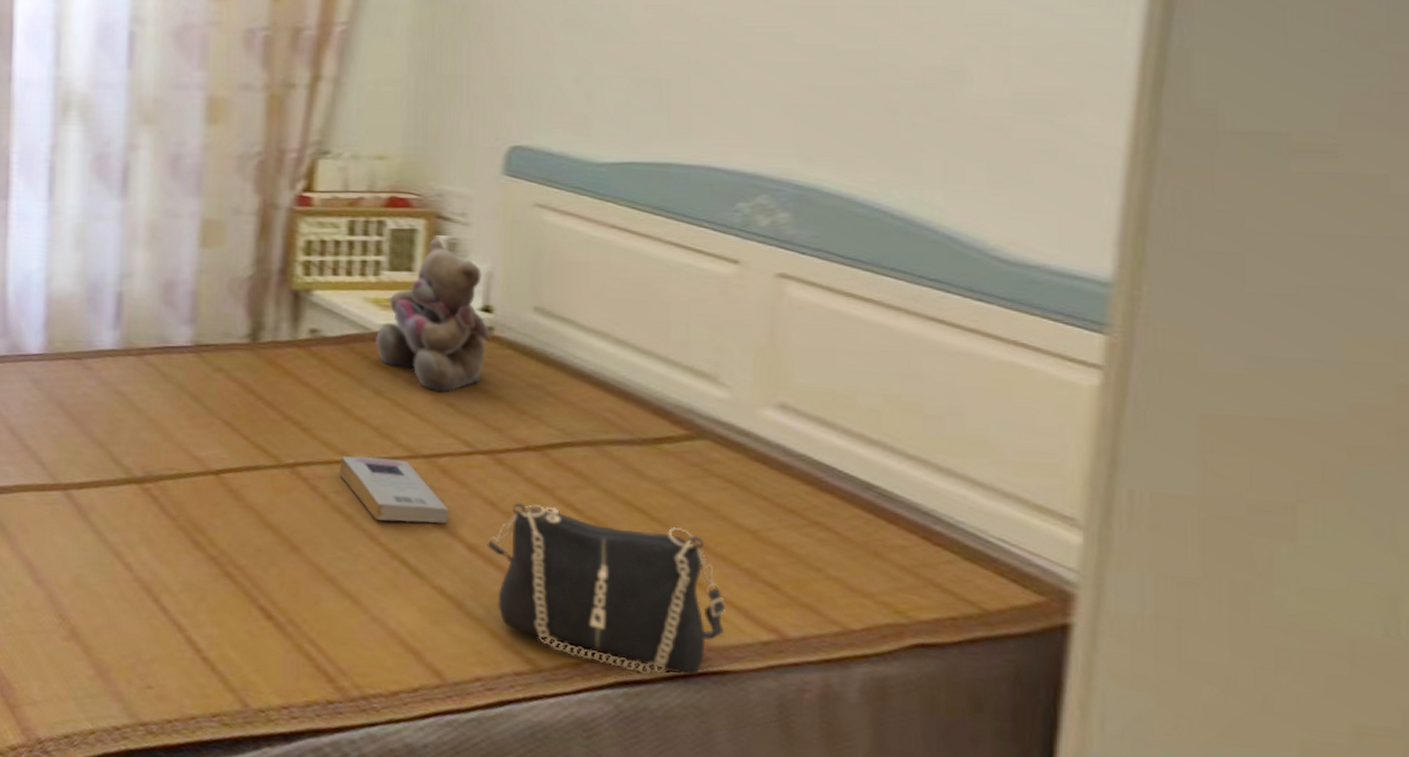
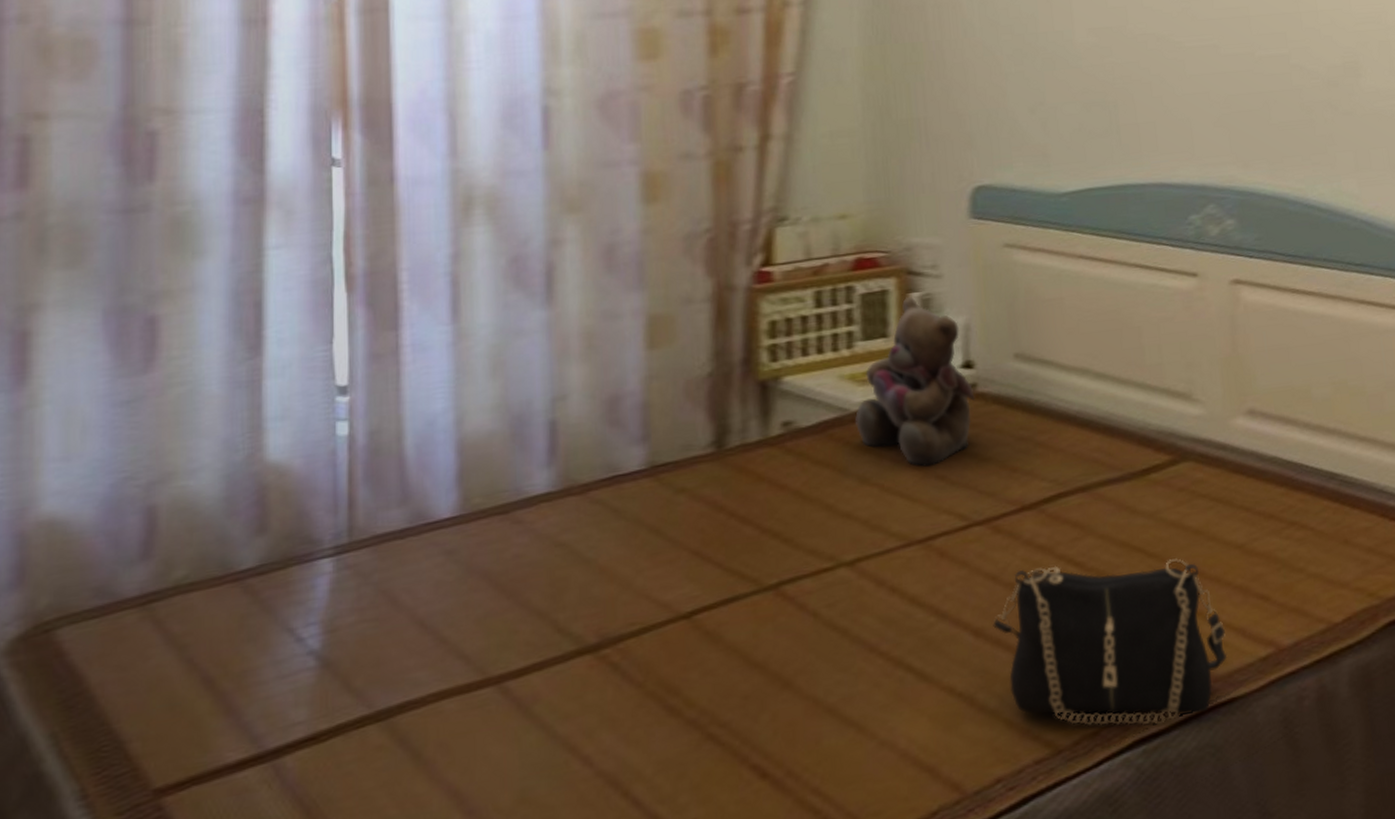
book: present [339,455,450,524] -> none [829,551,952,627]

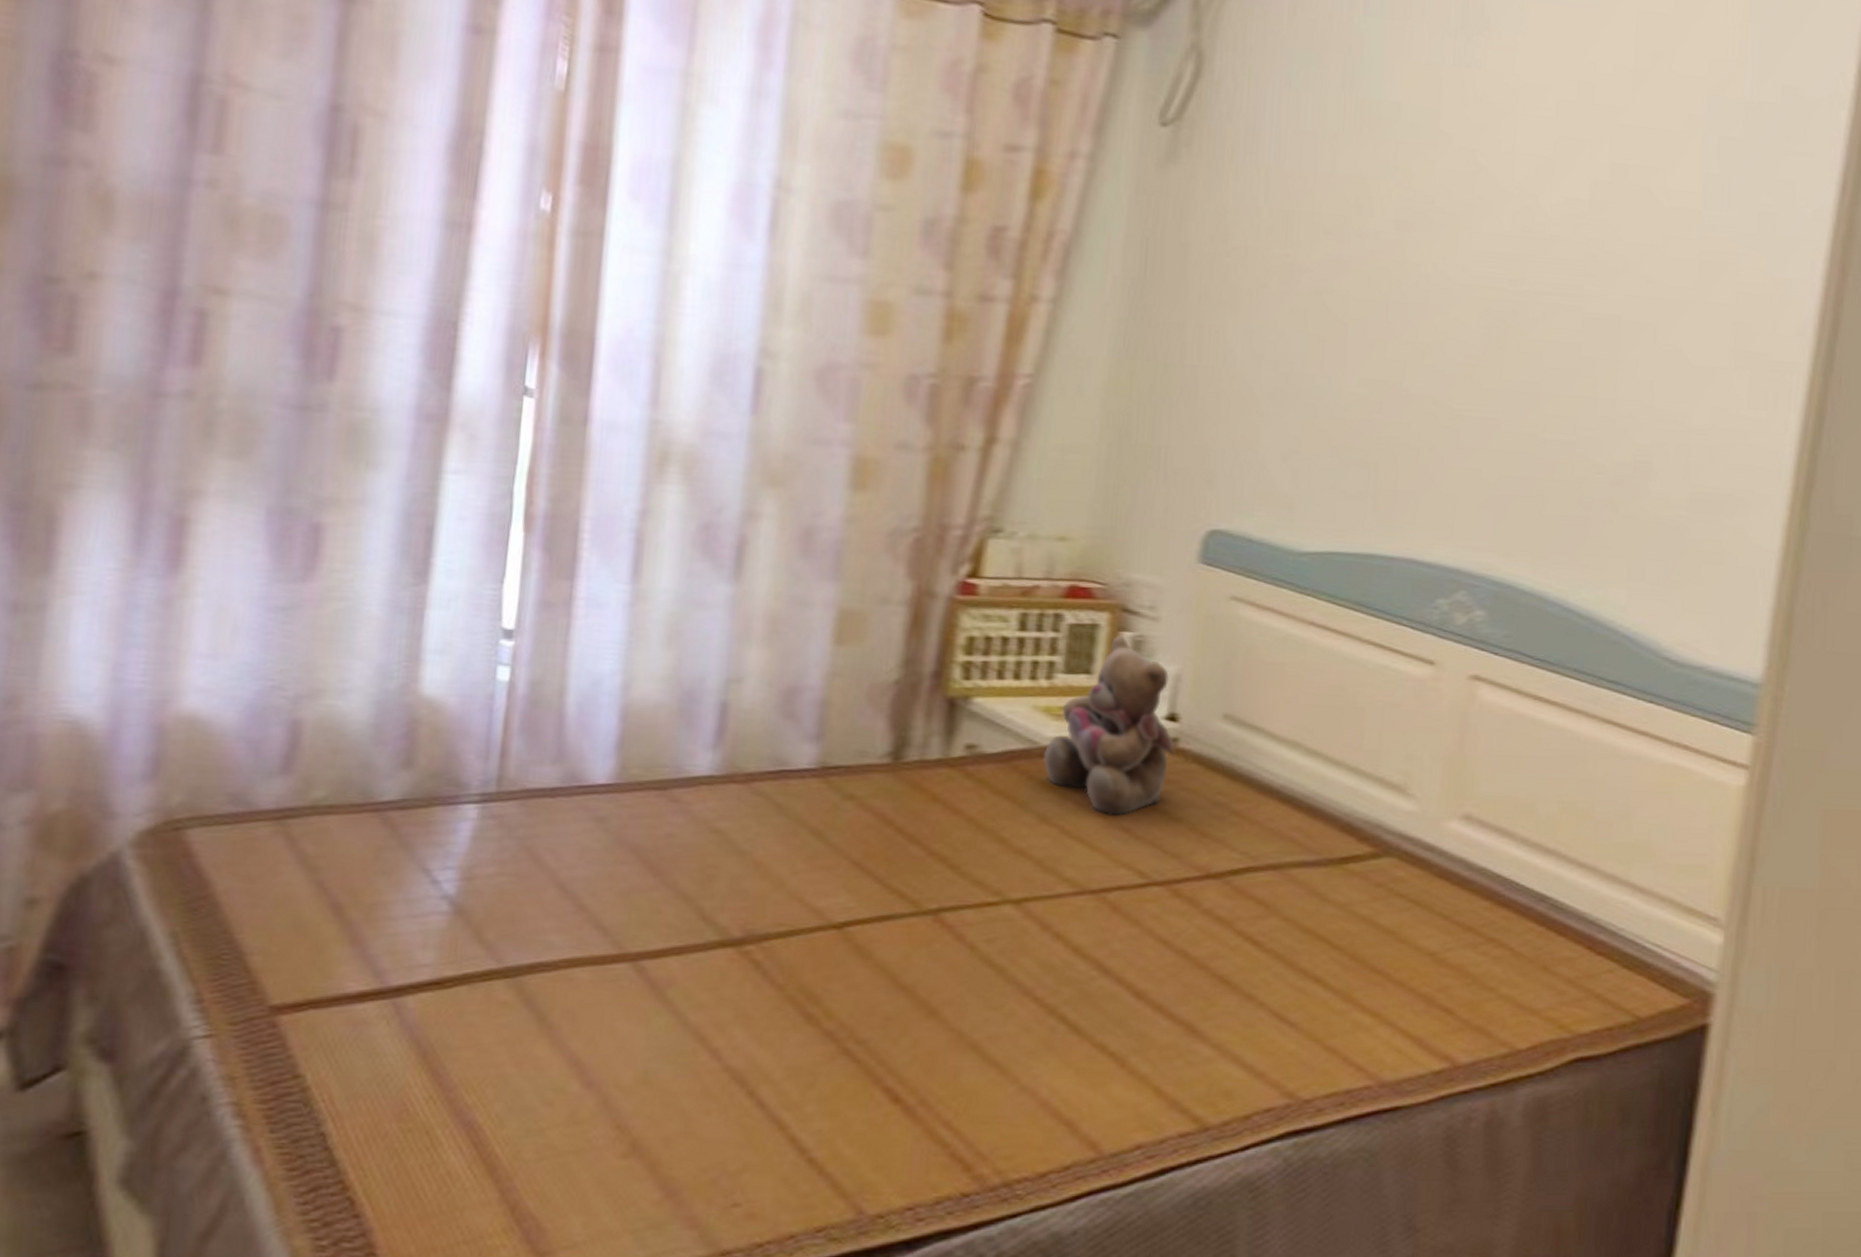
handbag: present [993,558,1228,726] -> none [1157,938,1401,1120]

